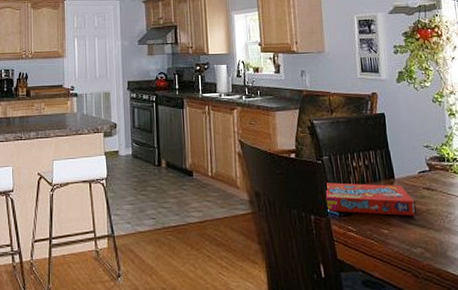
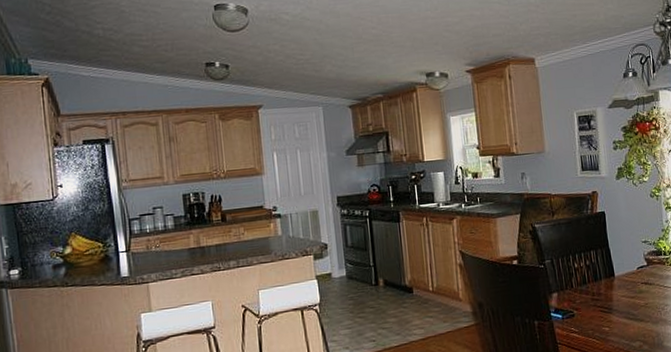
snack box: present [326,182,416,216] -> none [549,282,635,316]

